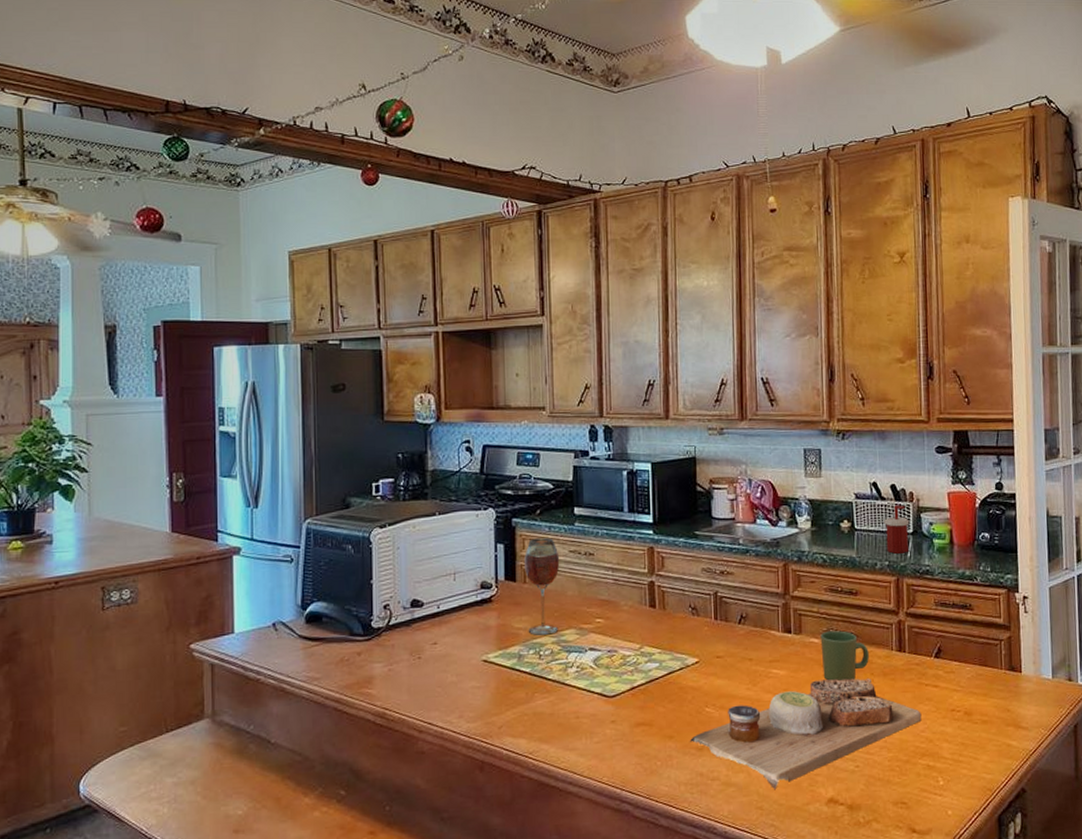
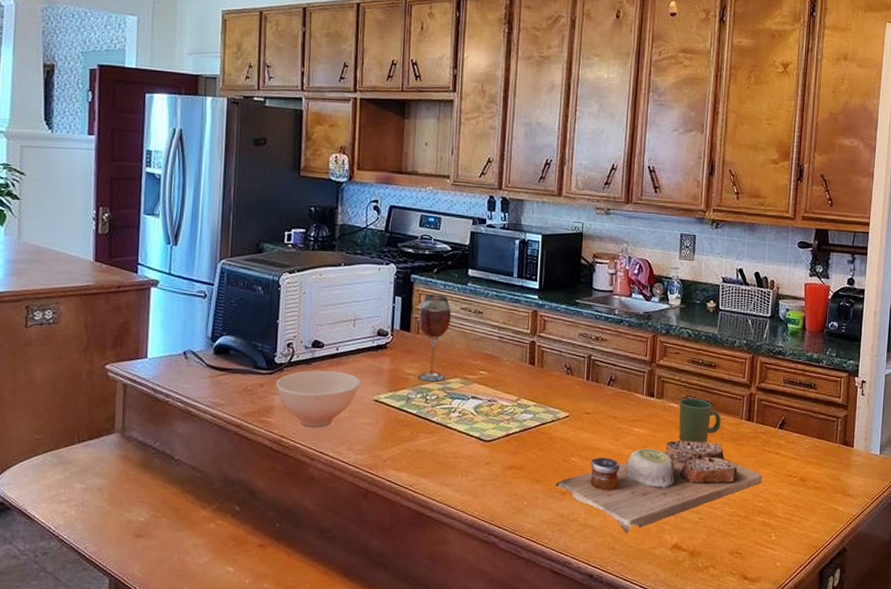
bowl: none [375,632,466,696] -> present [276,371,361,427]
soap dispenser: present [884,505,910,555] -> none [746,291,769,335]

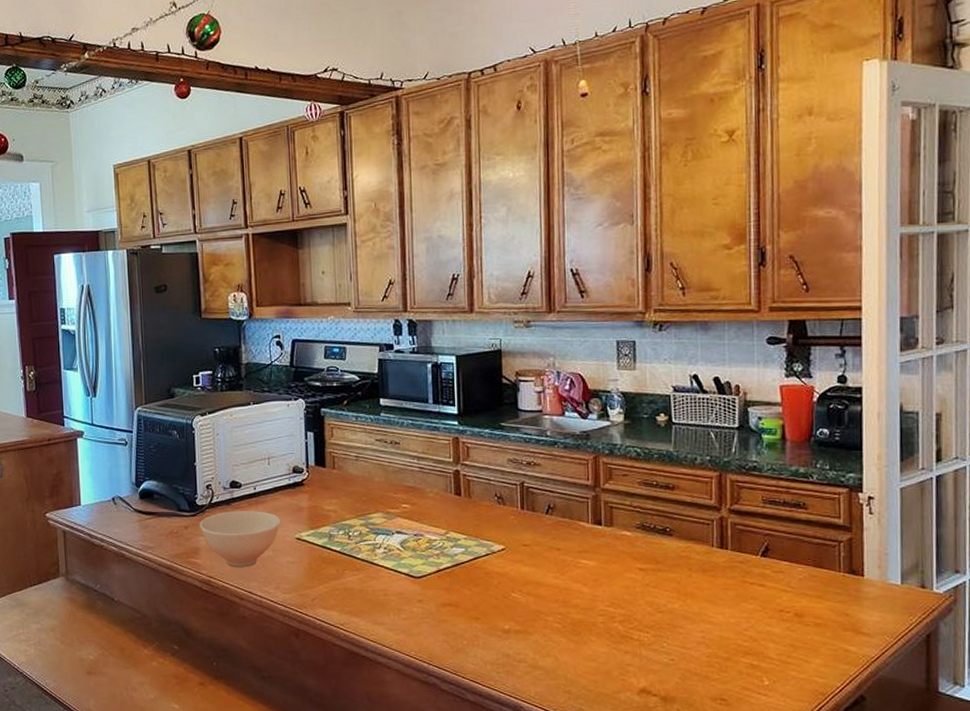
wineglass: present [417,294,452,382] -> none [333,427,367,517]
cutting board: present [554,440,762,533] -> none [495,573,745,675]
mug: present [679,398,722,442] -> none [633,525,688,574]

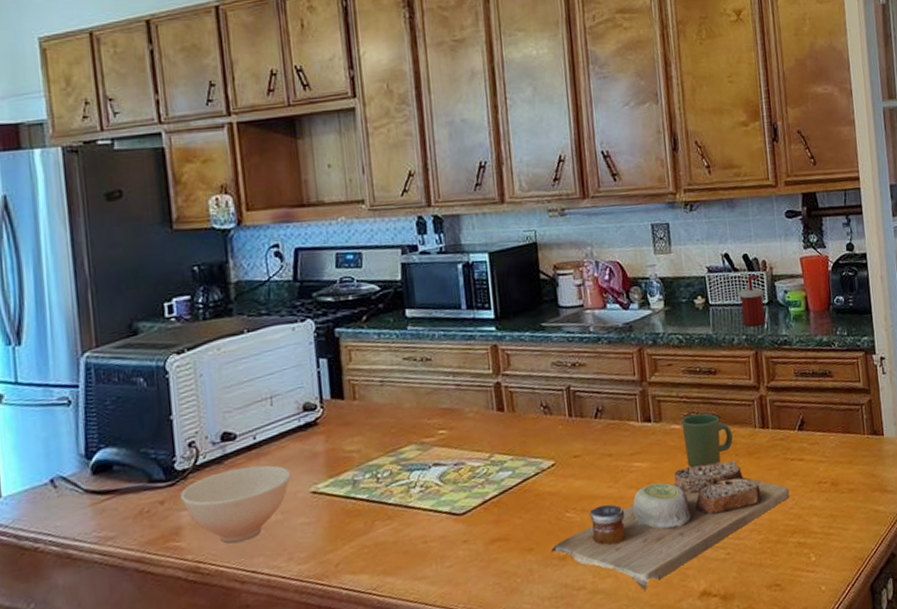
cutting board: none [495,573,745,675] -> present [550,459,790,590]
mug: none [633,525,688,574] -> present [681,413,734,468]
soap dispenser: none [706,398,735,450] -> present [738,275,765,327]

